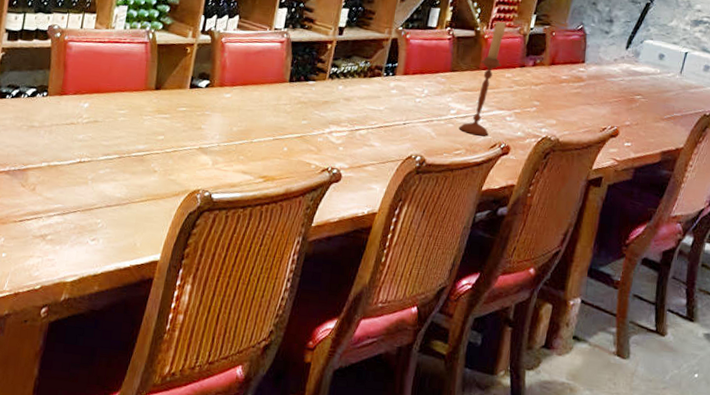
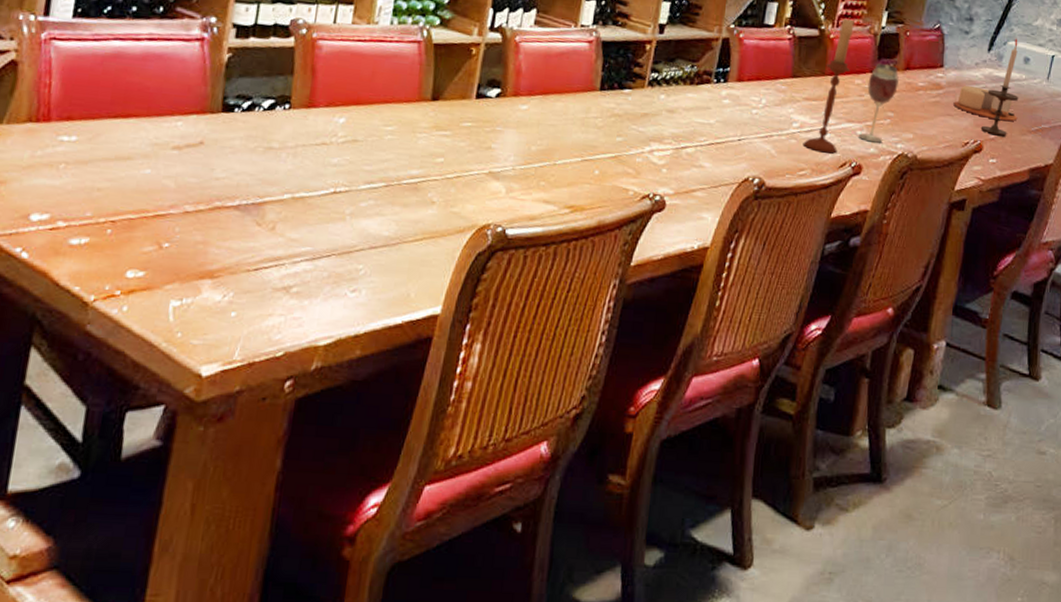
wineglass: none [507,59,545,128] -> present [858,62,899,143]
cheese: none [593,79,652,110] -> present [953,86,1018,122]
candlestick: none [617,37,654,123] -> present [980,38,1019,137]

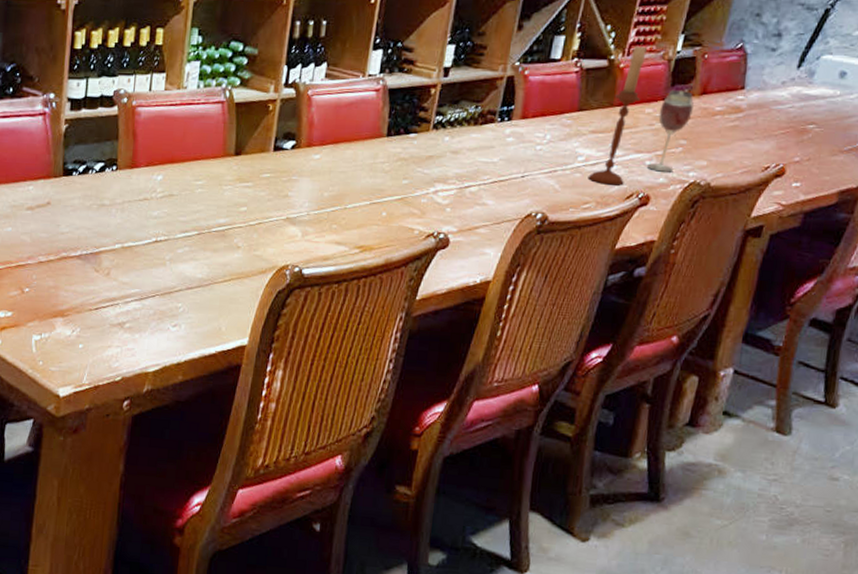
cheese: present [953,86,1018,122] -> none [754,107,828,142]
candlestick: present [980,38,1019,137] -> none [784,51,834,158]

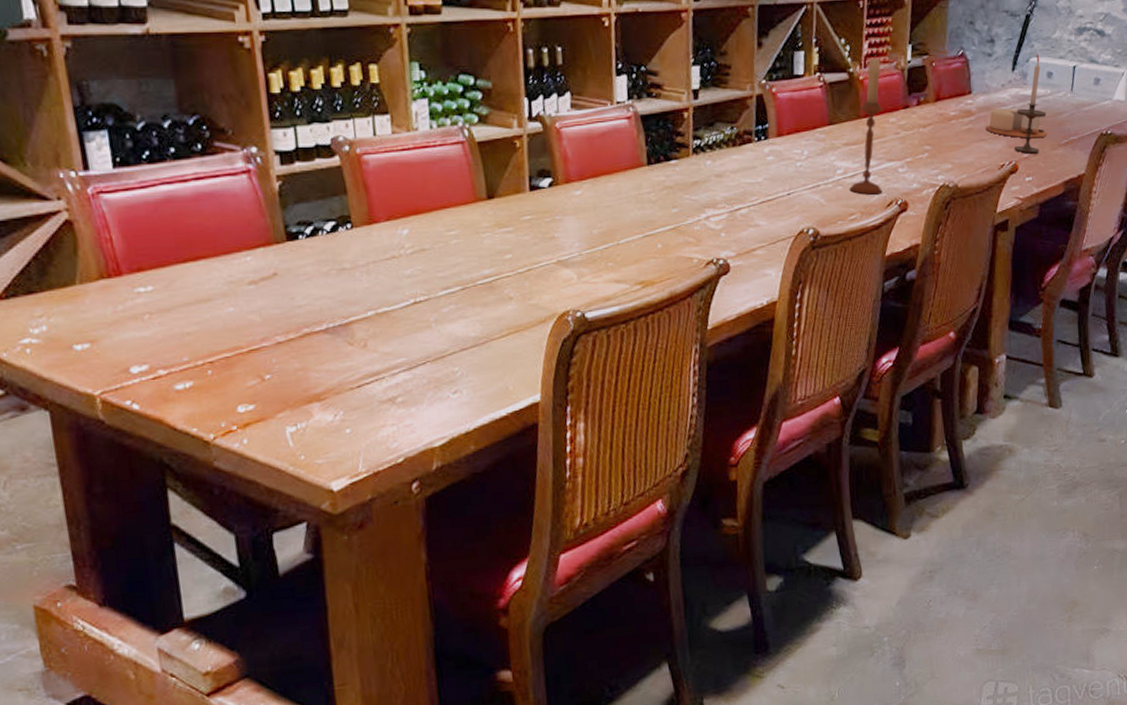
wineglass: present [646,89,694,172] -> none [900,98,931,178]
cheese: none [754,107,828,142] -> present [985,109,1048,139]
candlestick: none [784,51,834,158] -> present [1014,54,1047,154]

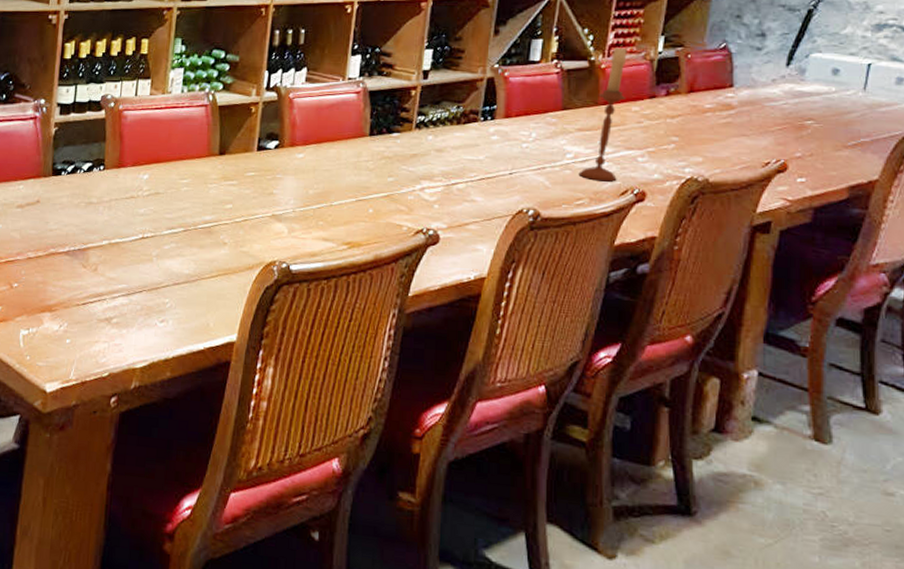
cheese: present [985,109,1048,139] -> none [748,104,829,138]
candlestick: present [1014,54,1047,154] -> none [783,49,829,154]

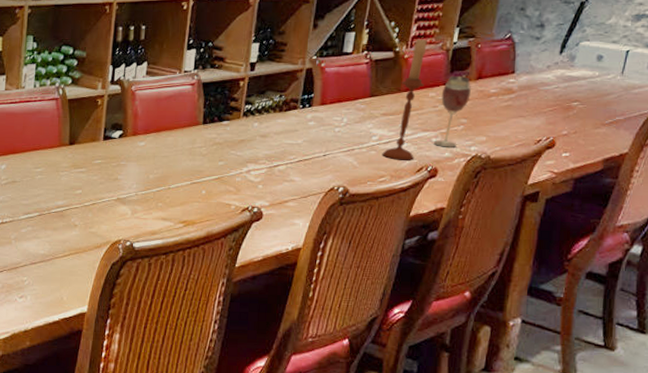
wineglass: none [639,88,681,169] -> present [433,75,471,148]

